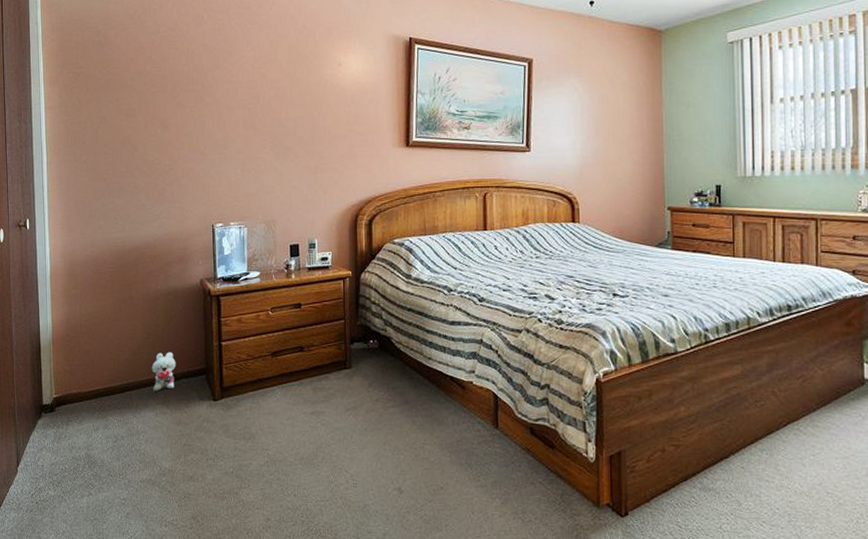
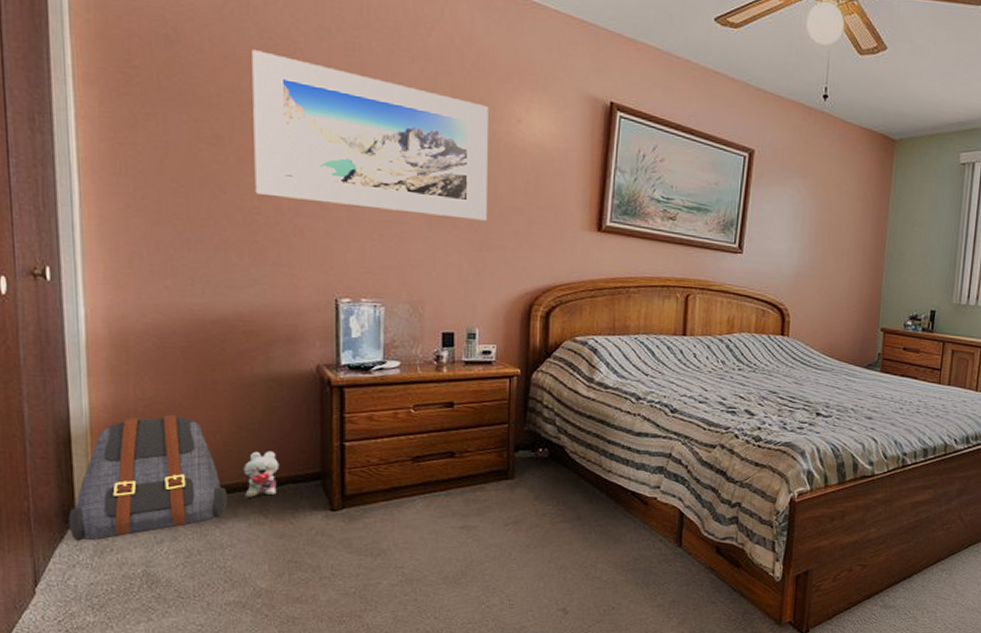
backpack: none [38,325,141,429] -> present [68,414,228,541]
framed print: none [153,41,320,150] -> present [252,50,488,221]

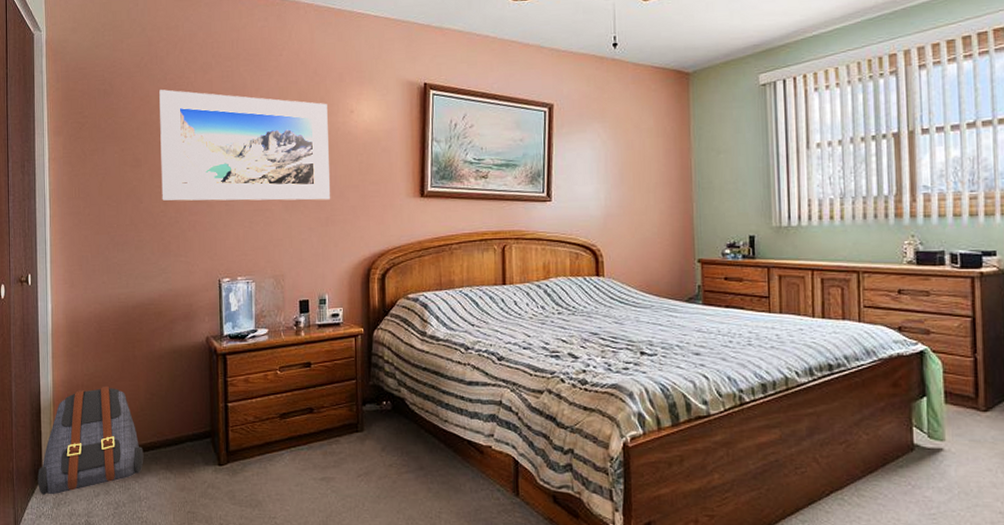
plush toy: present [243,450,280,498] -> none [154,413,181,456]

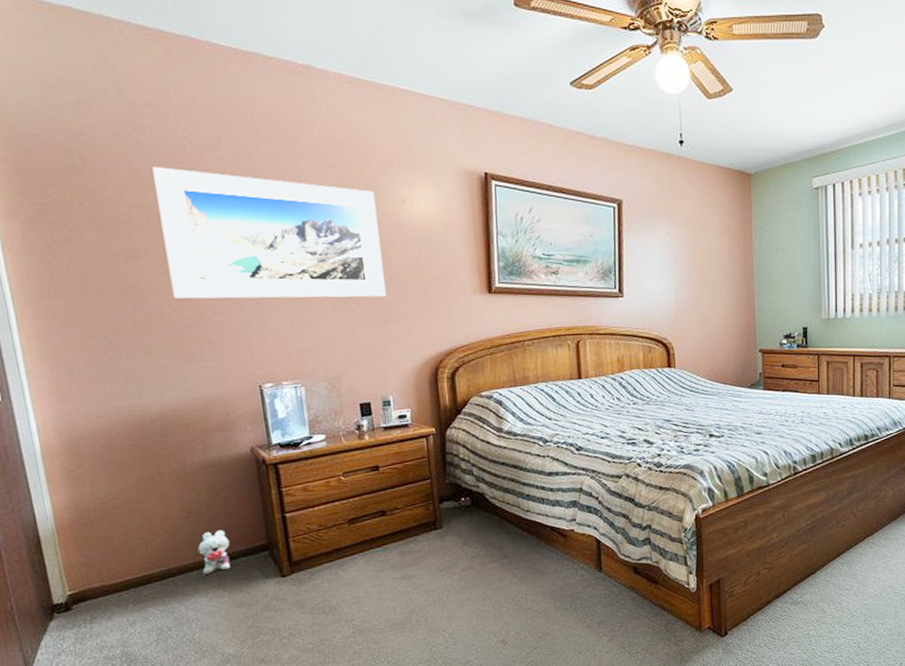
backpack: present [37,386,144,495] -> none [48,507,188,632]
plush toy: none [154,413,181,456] -> present [197,529,231,575]

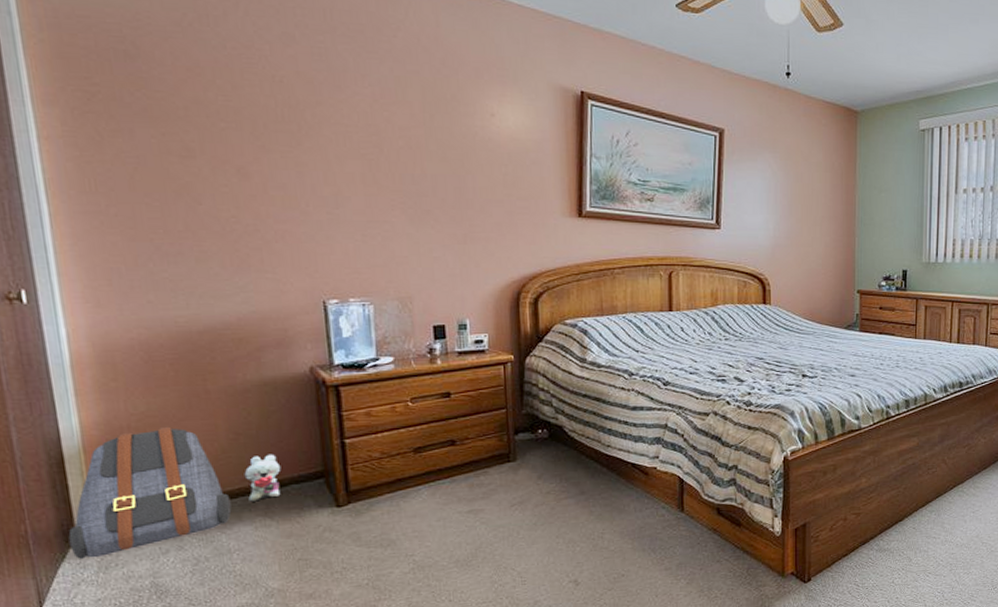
backpack: none [48,507,188,632] -> present [68,426,232,559]
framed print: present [152,167,387,299] -> none [216,60,469,214]

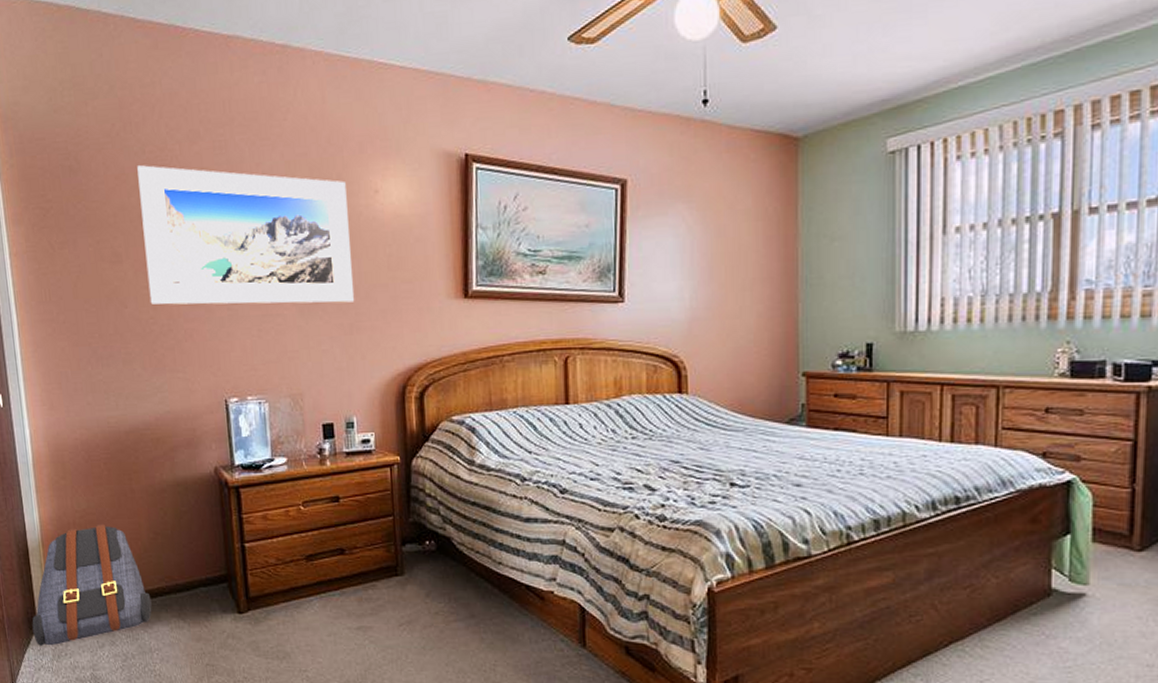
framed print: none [216,60,469,214] -> present [137,165,355,305]
plush toy: present [244,454,281,502] -> none [162,555,192,602]

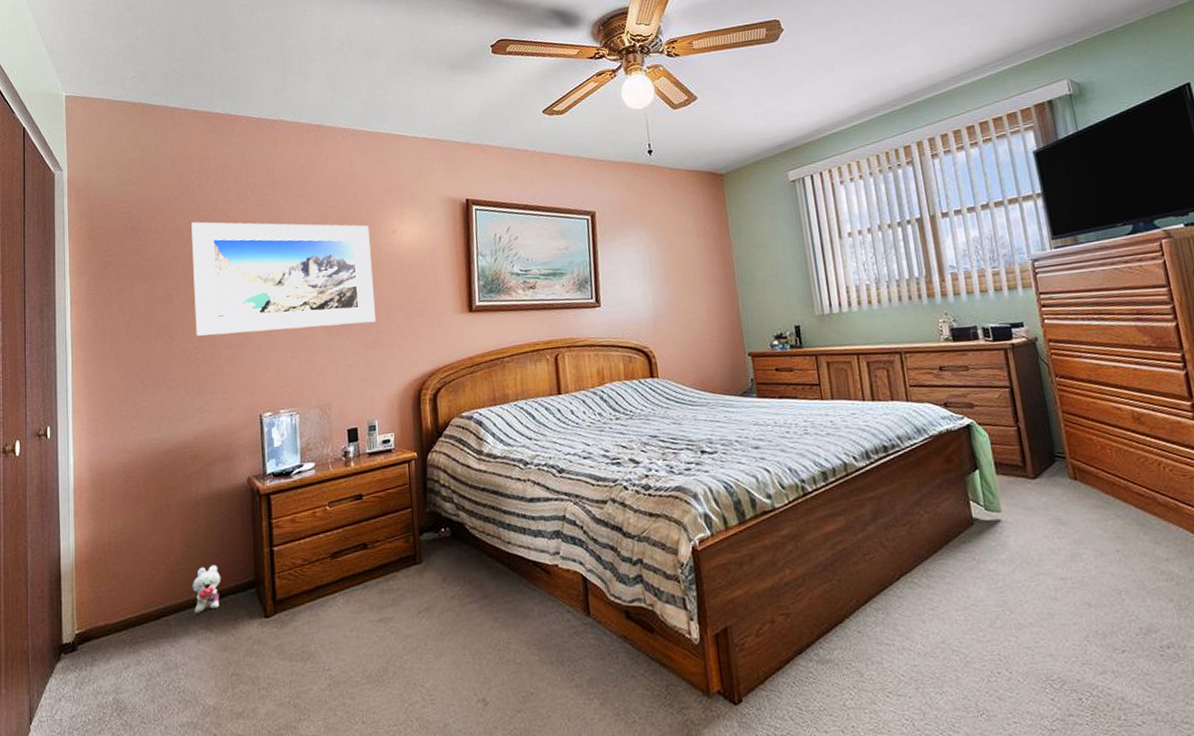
backpack: present [32,524,152,646] -> none [57,541,180,674]
plush toy: none [162,555,192,602] -> present [192,564,221,614]

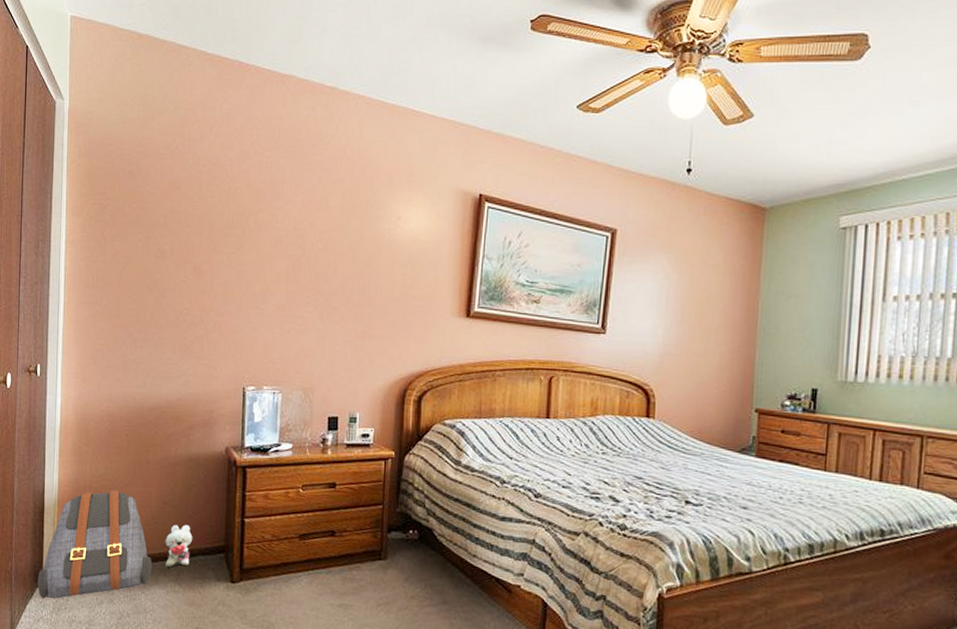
backpack: none [57,541,180,674] -> present [37,489,152,599]
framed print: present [191,221,377,336] -> none [187,176,373,312]

